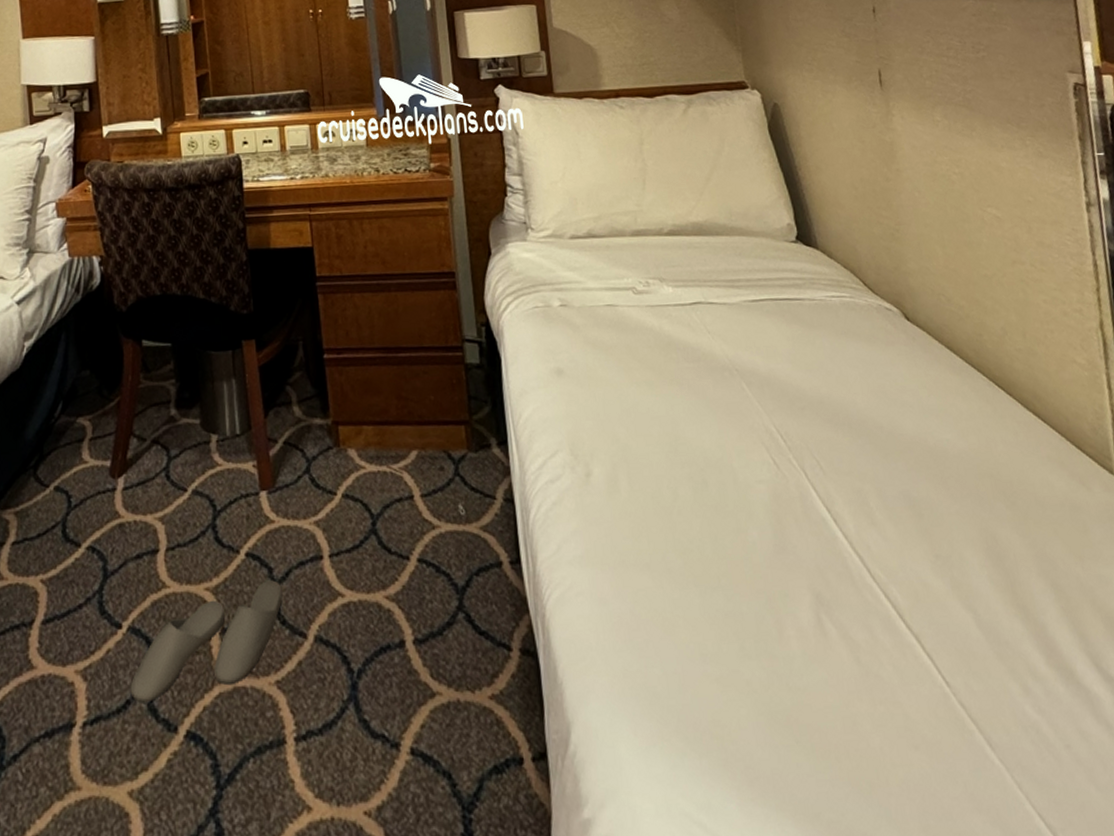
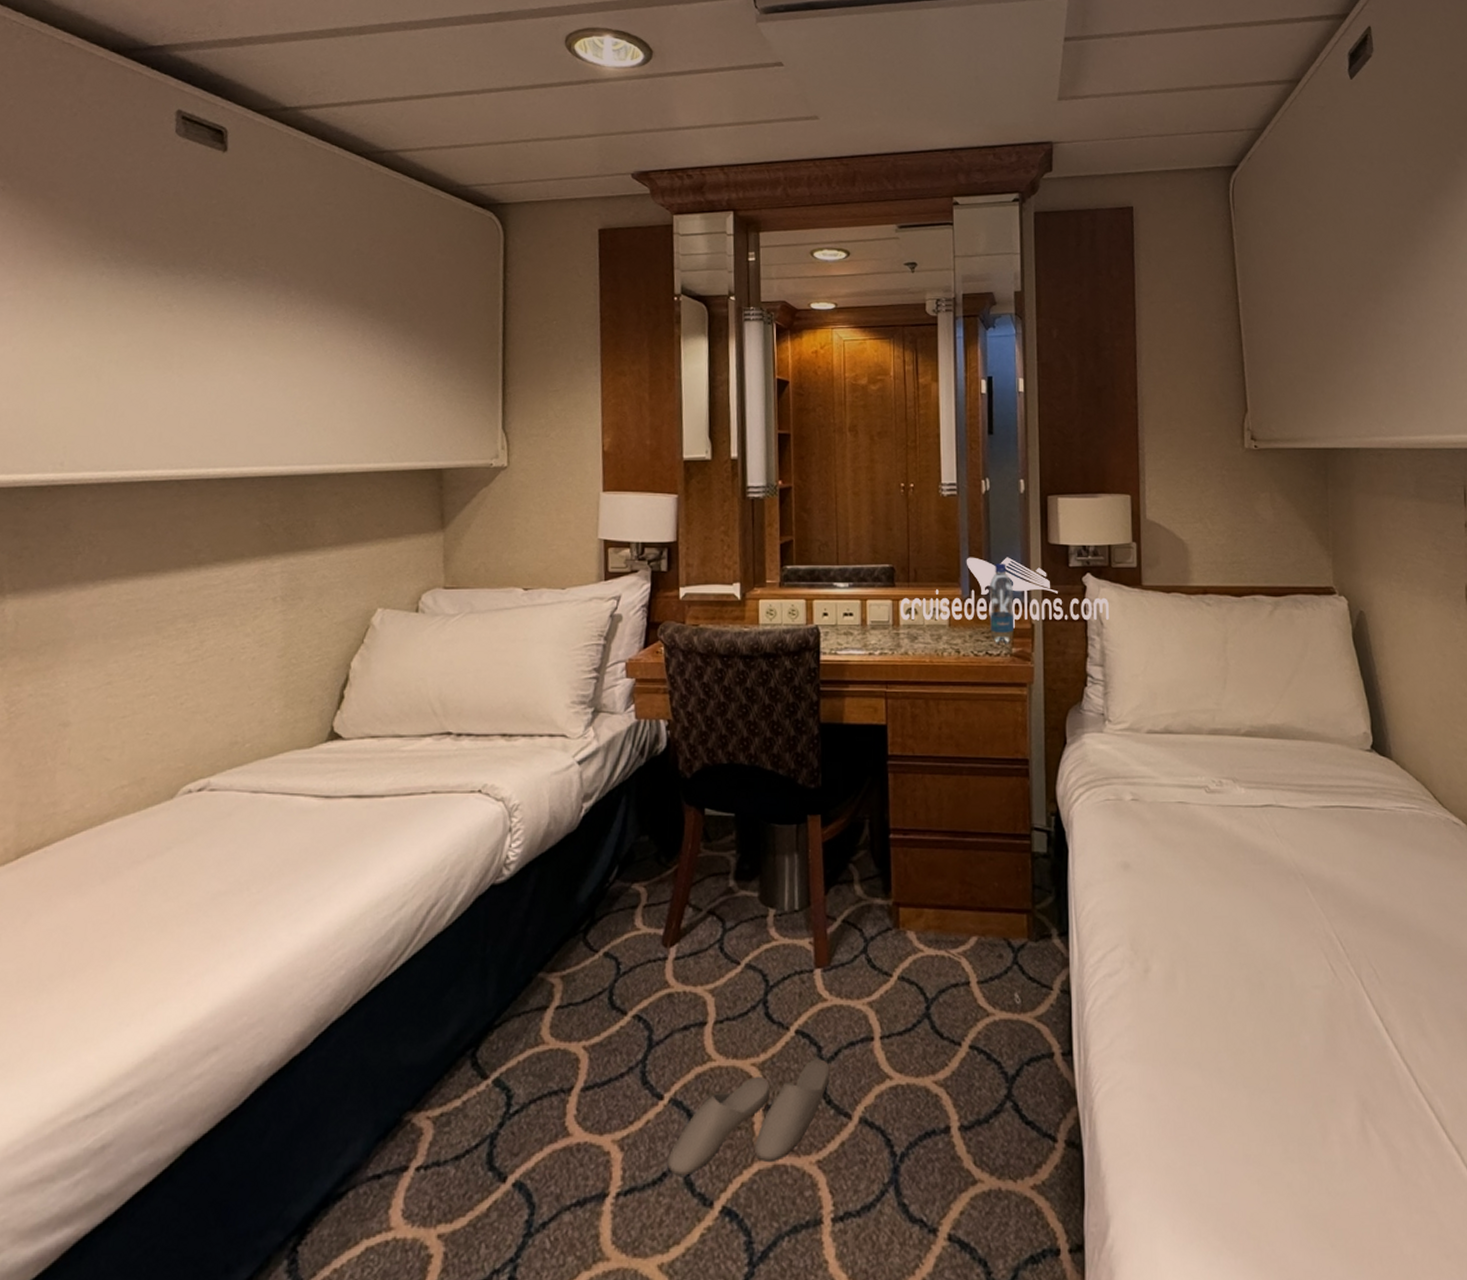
bottle: none [403,81,432,160] -> present [989,563,1015,643]

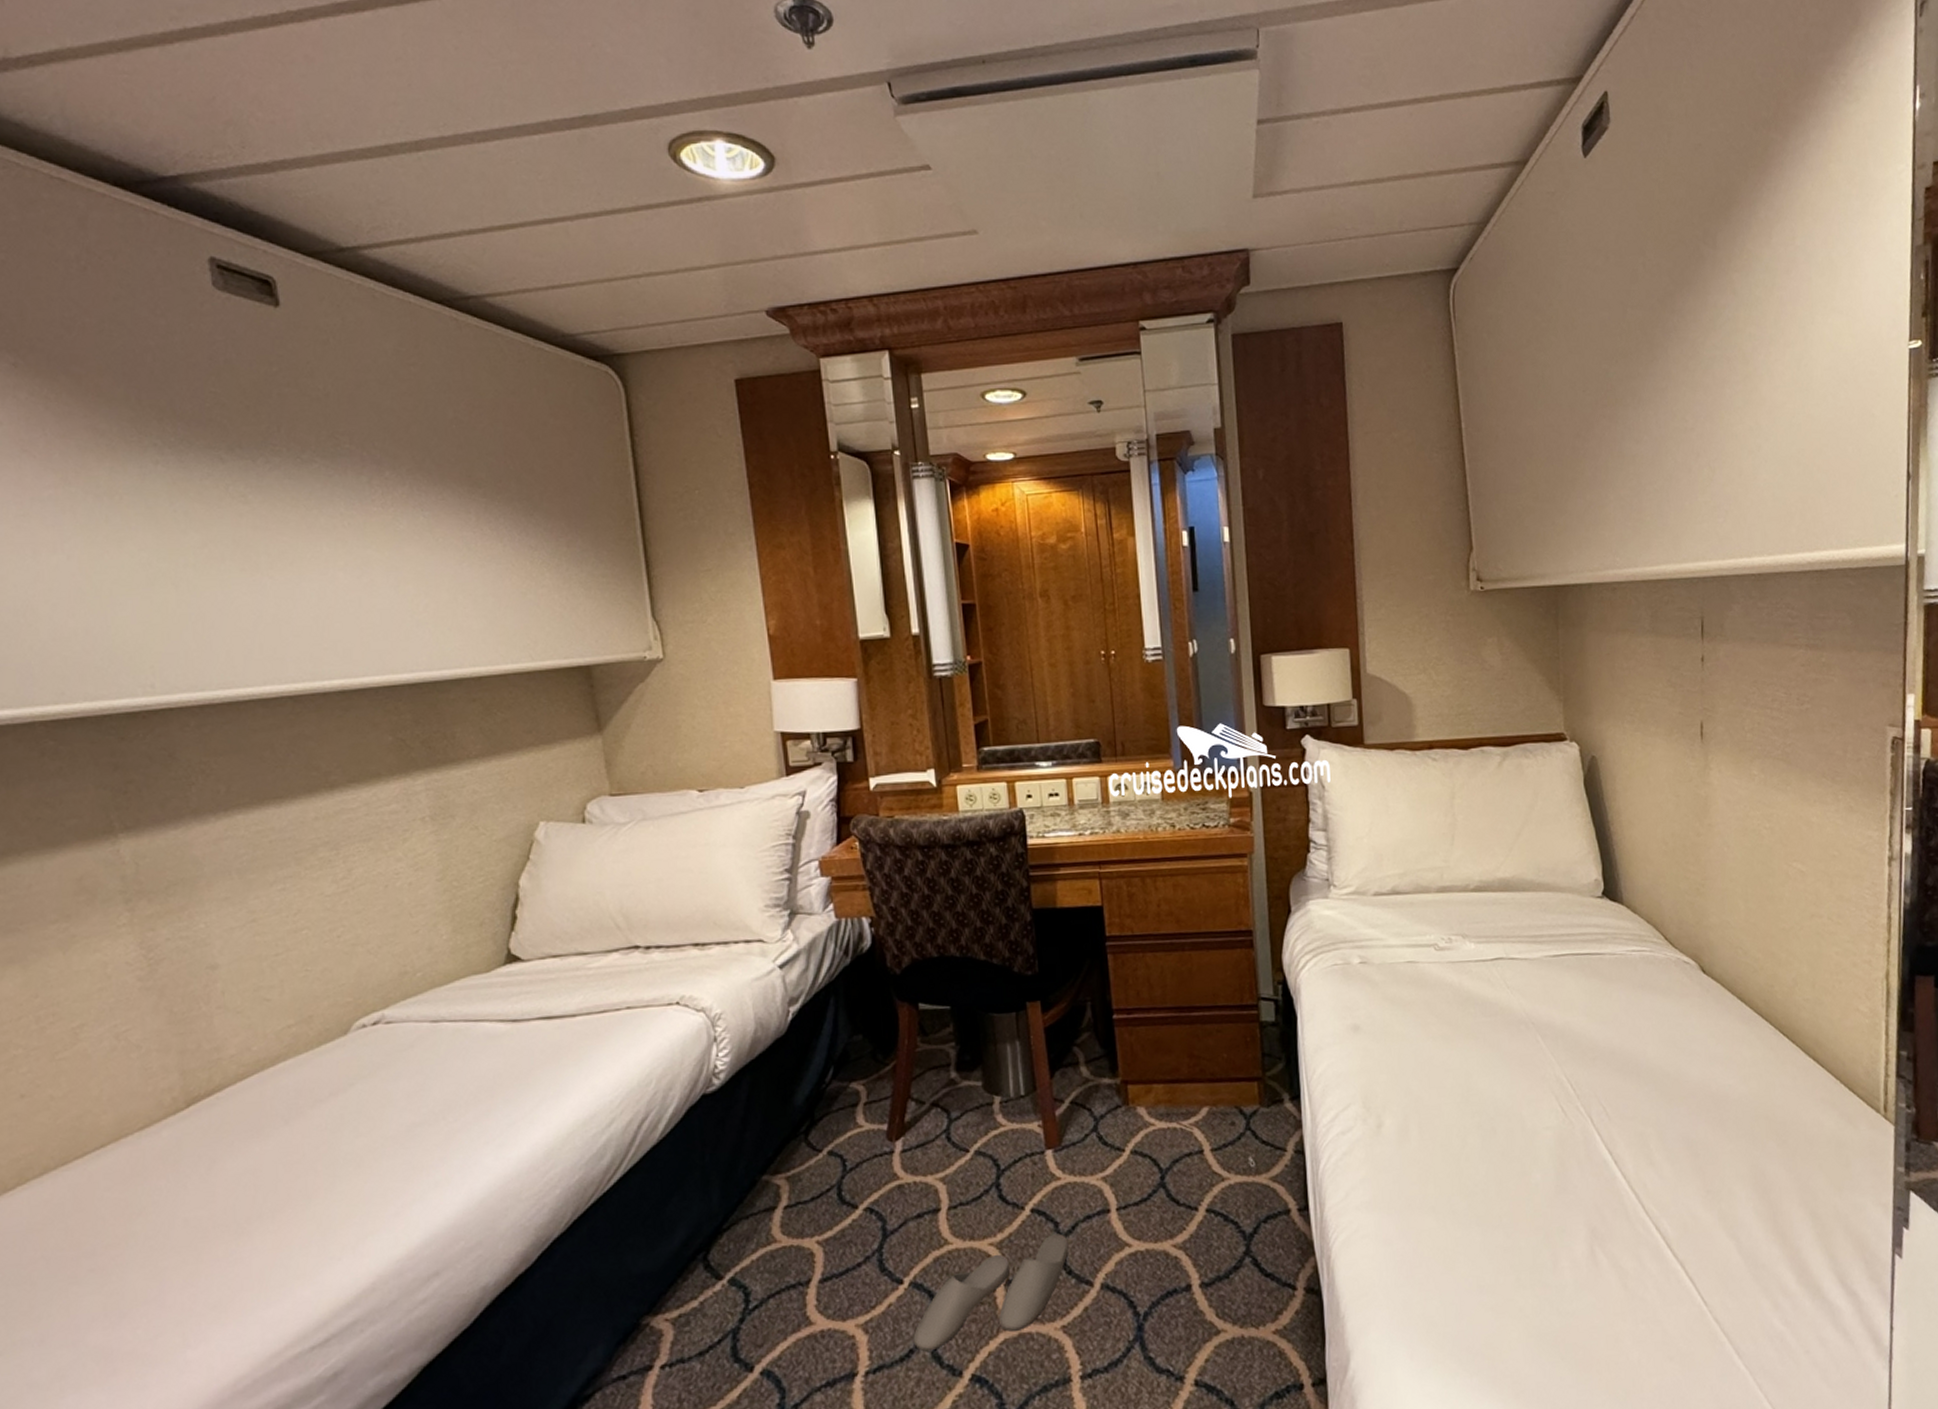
bottle: present [989,563,1015,643] -> none [1202,730,1232,814]

